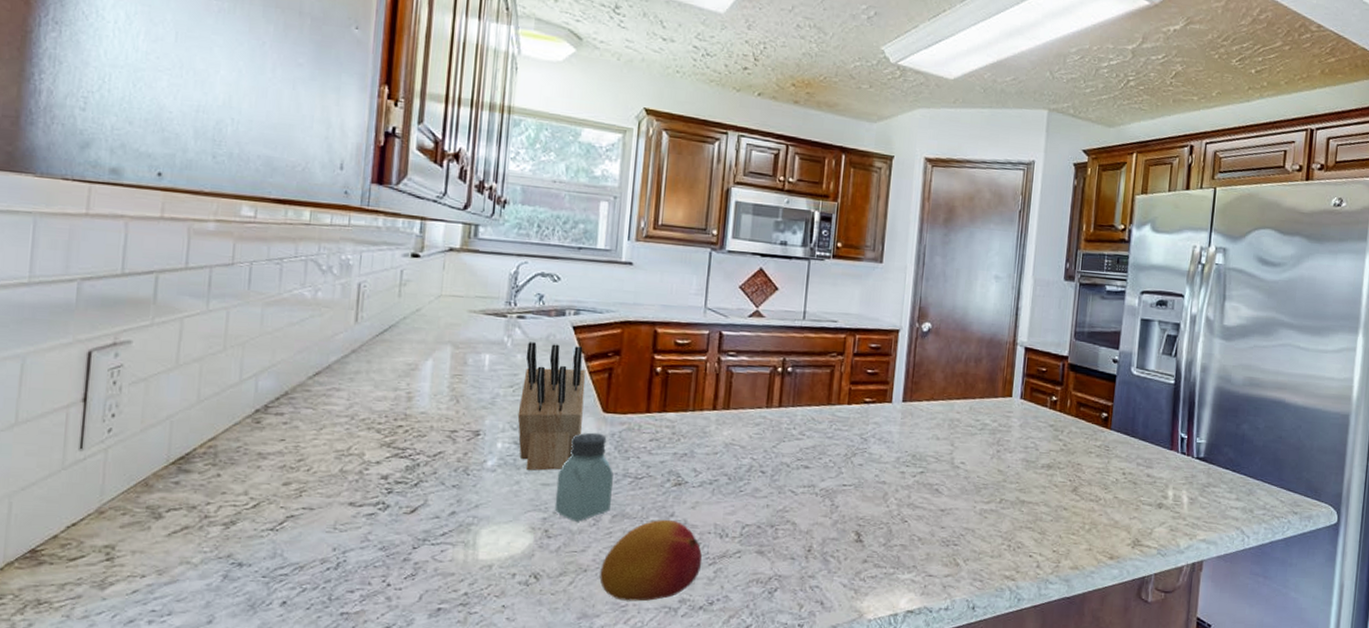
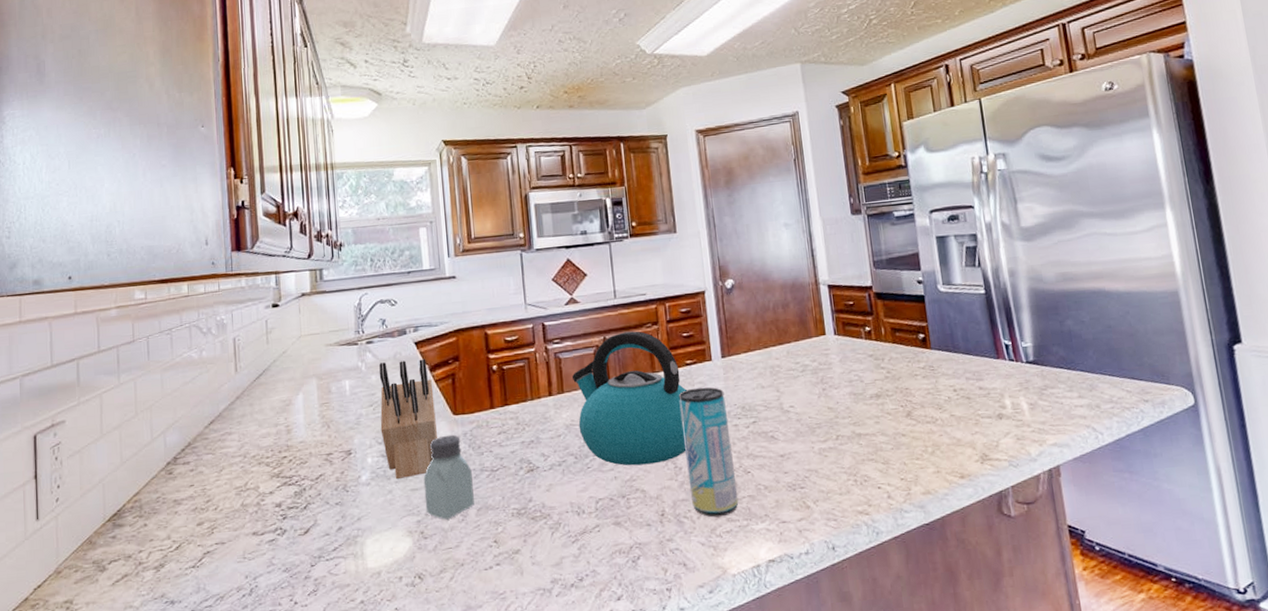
fruit: present [599,519,703,602] -> none [475,505,566,589]
kettle: none [738,356,860,498] -> present [571,331,687,466]
beverage can: none [842,427,898,562] -> present [678,387,739,518]

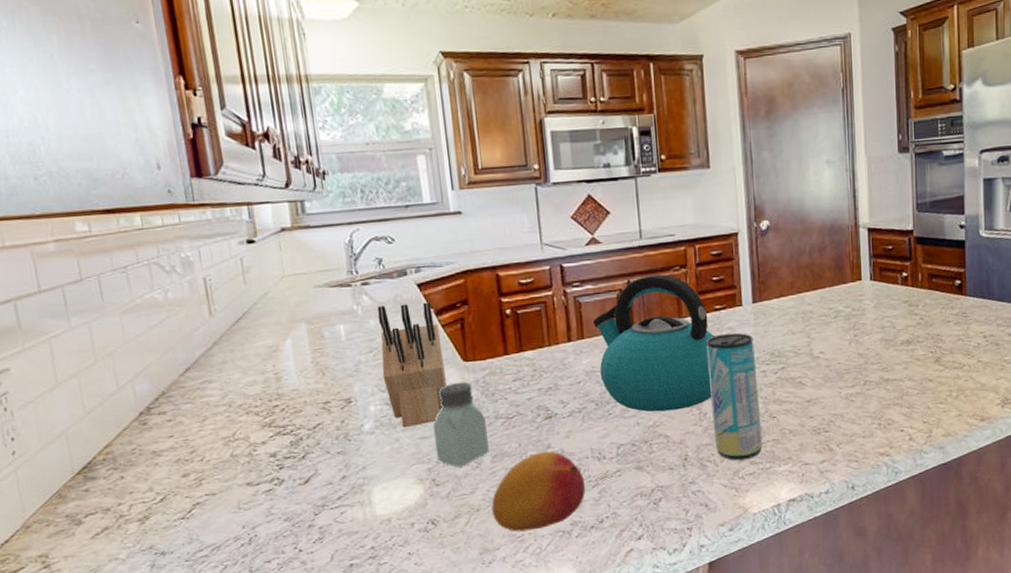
fruit: none [475,505,566,589] -> present [491,451,586,532]

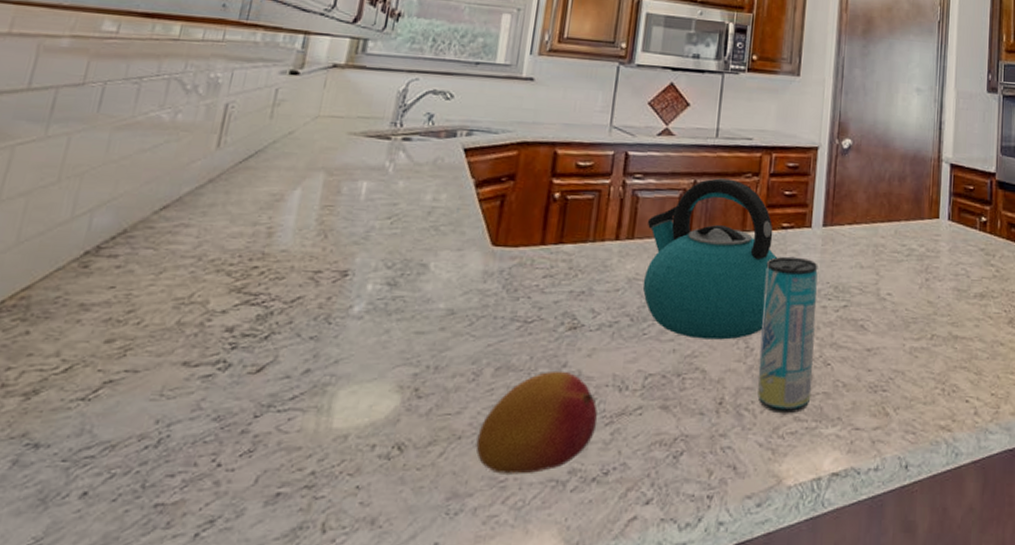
knife block: present [377,302,448,428] -> none [392,167,476,317]
saltshaker: present [432,382,489,467] -> none [428,269,500,377]

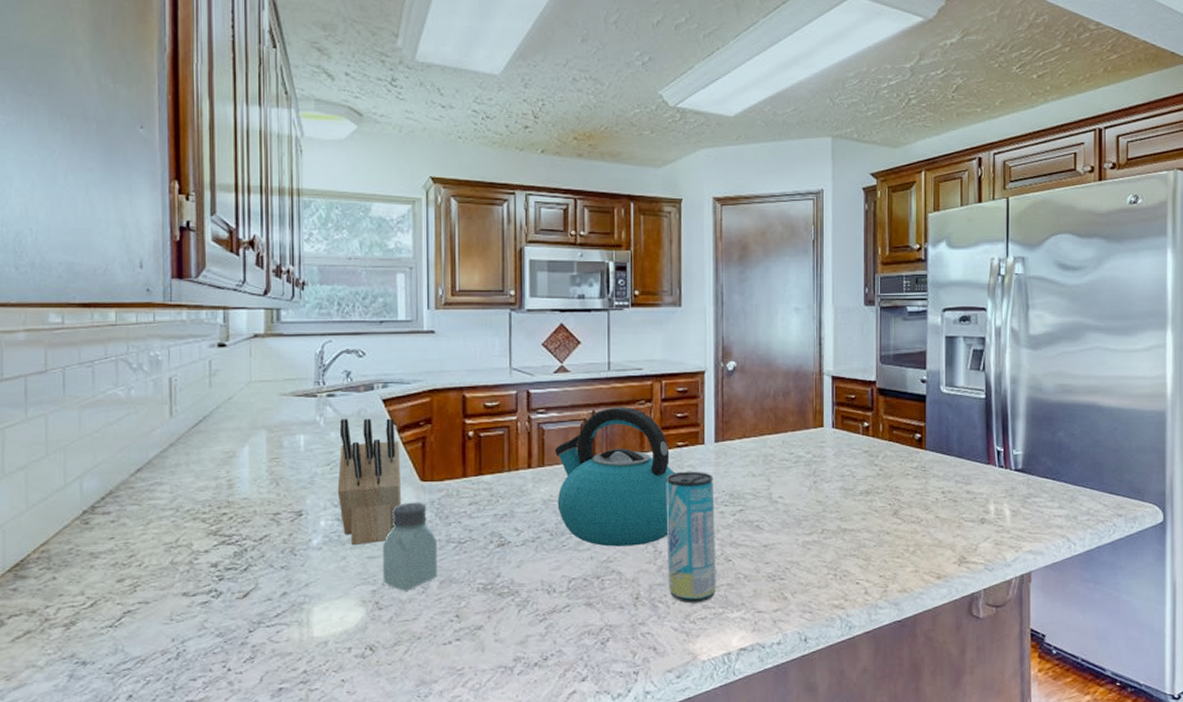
knife block: none [392,167,476,317] -> present [337,418,402,546]
saltshaker: none [428,269,500,377] -> present [382,502,437,591]
fruit: present [476,370,598,474] -> none [434,580,533,664]

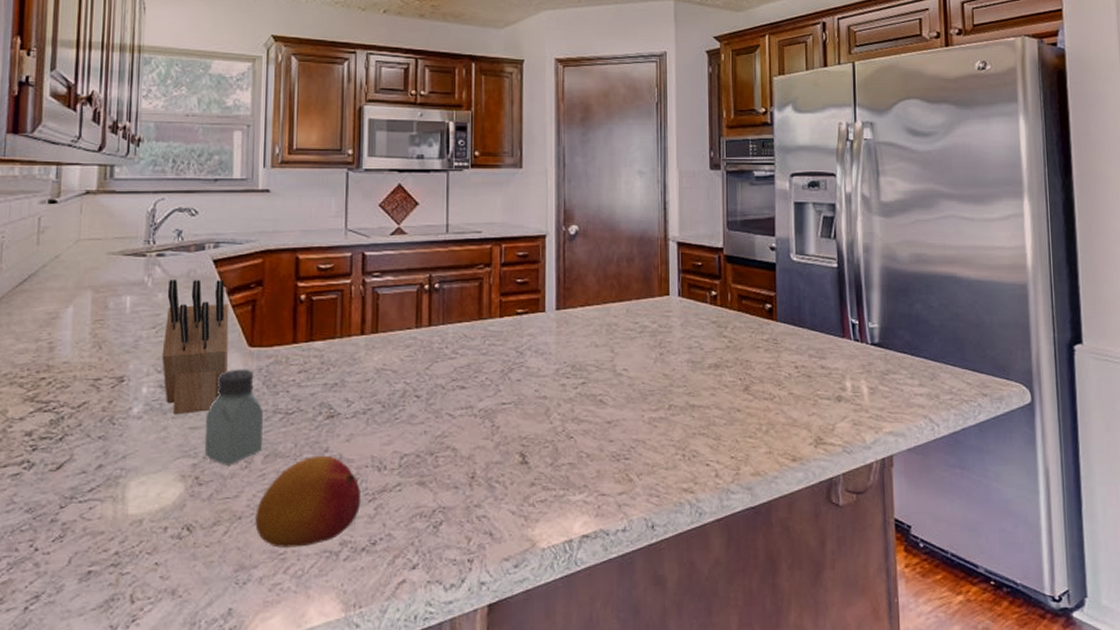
fruit: none [434,580,533,664] -> present [255,455,362,548]
kettle: present [554,407,675,547] -> none [389,271,514,421]
beverage can: present [666,471,716,604] -> none [504,340,557,484]

